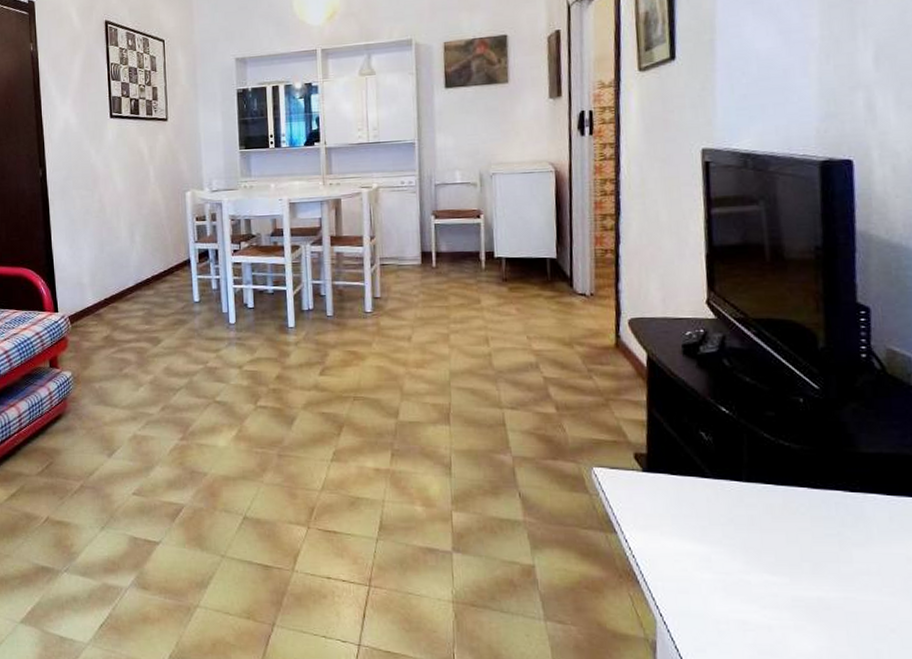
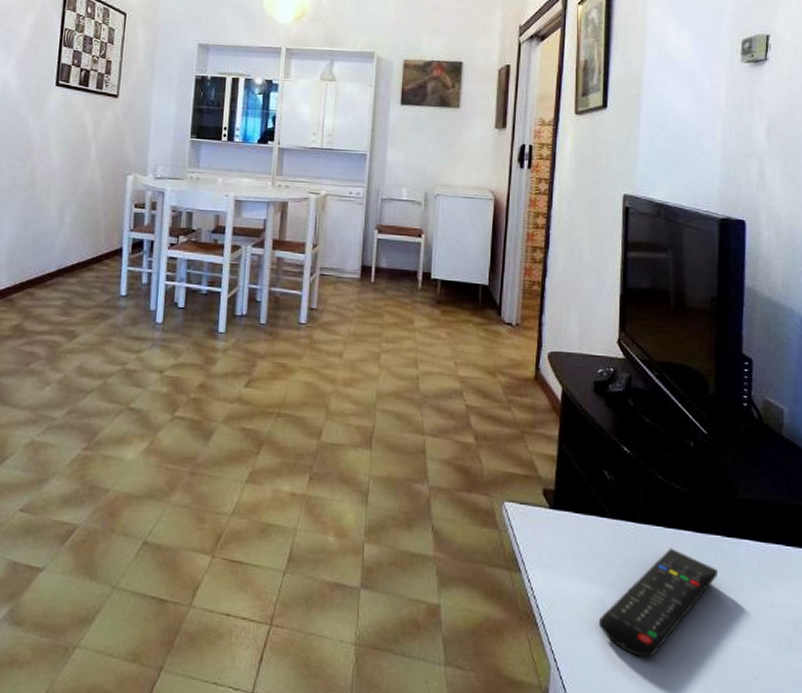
remote control: none [705,505,840,612] -> present [598,548,718,658]

